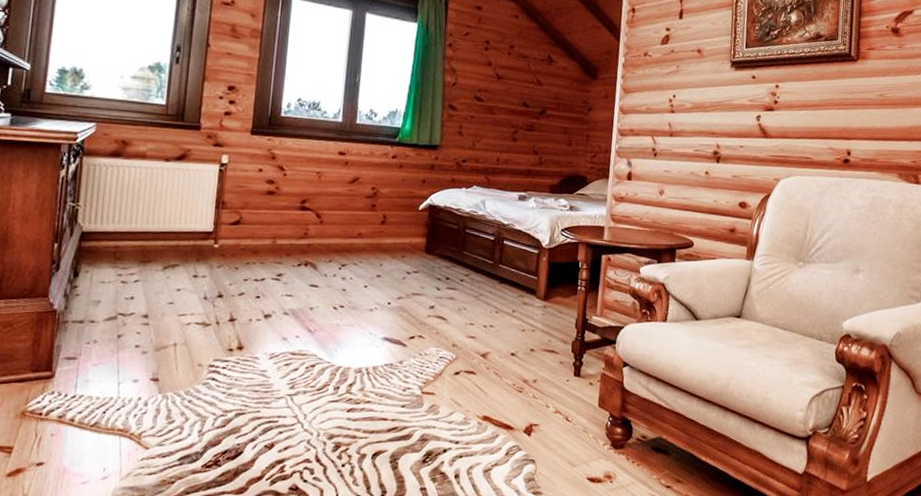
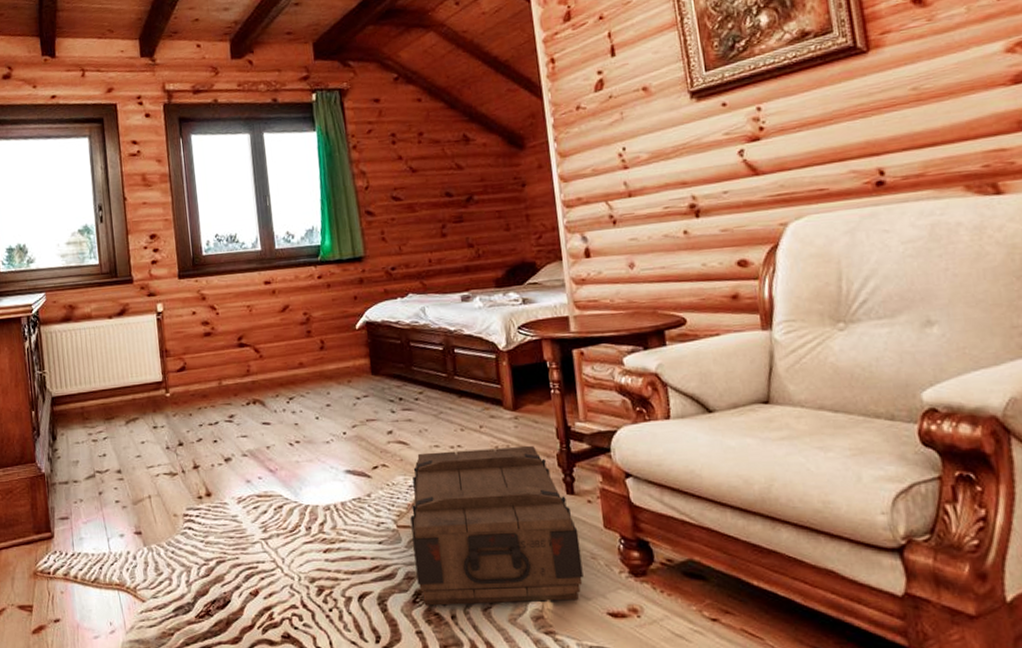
ammo crate: none [430,328,577,466] -> present [410,446,584,606]

